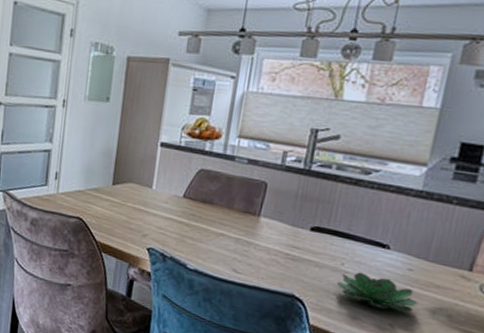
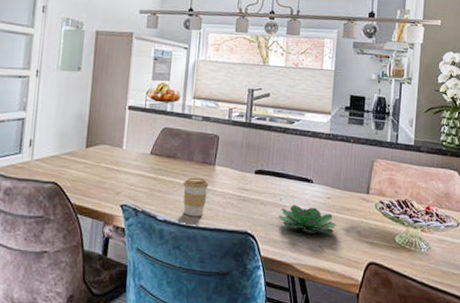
coffee cup: none [218,227,251,272] -> present [182,177,209,217]

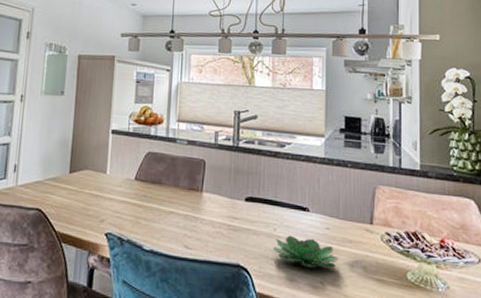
coffee cup: present [182,177,209,217] -> none [169,204,197,248]

